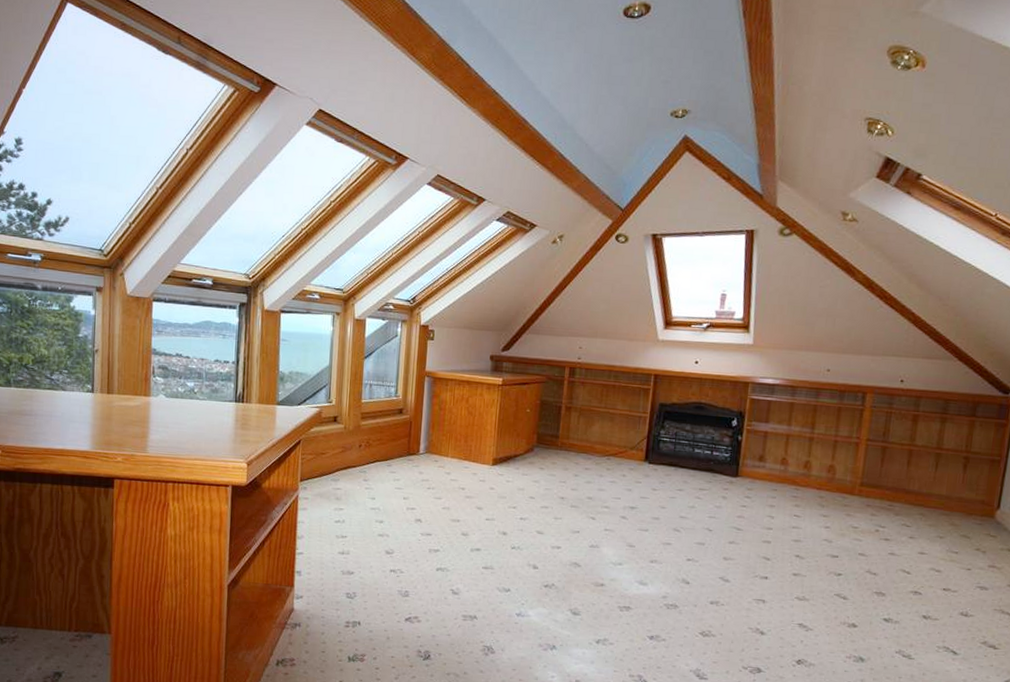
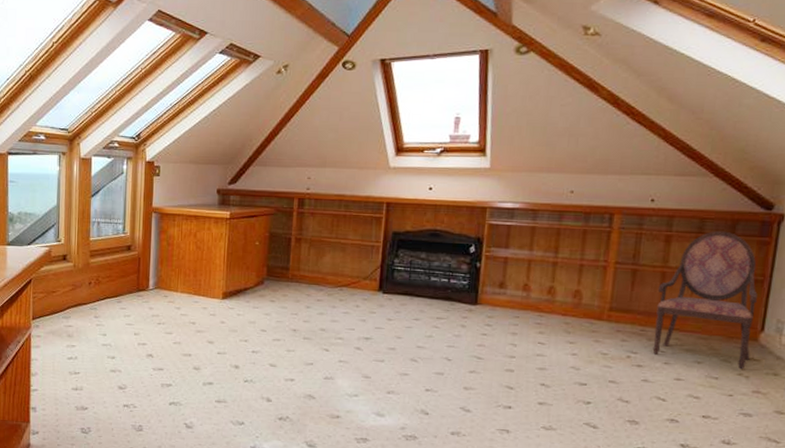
armchair: none [899,412,995,545] -> present [652,230,758,370]

